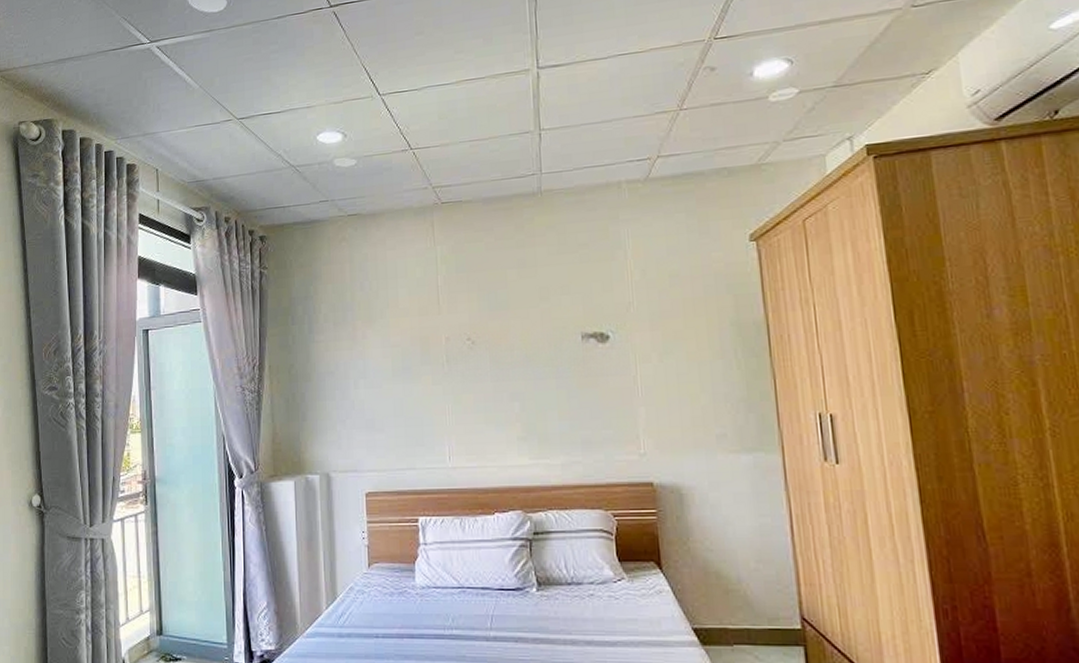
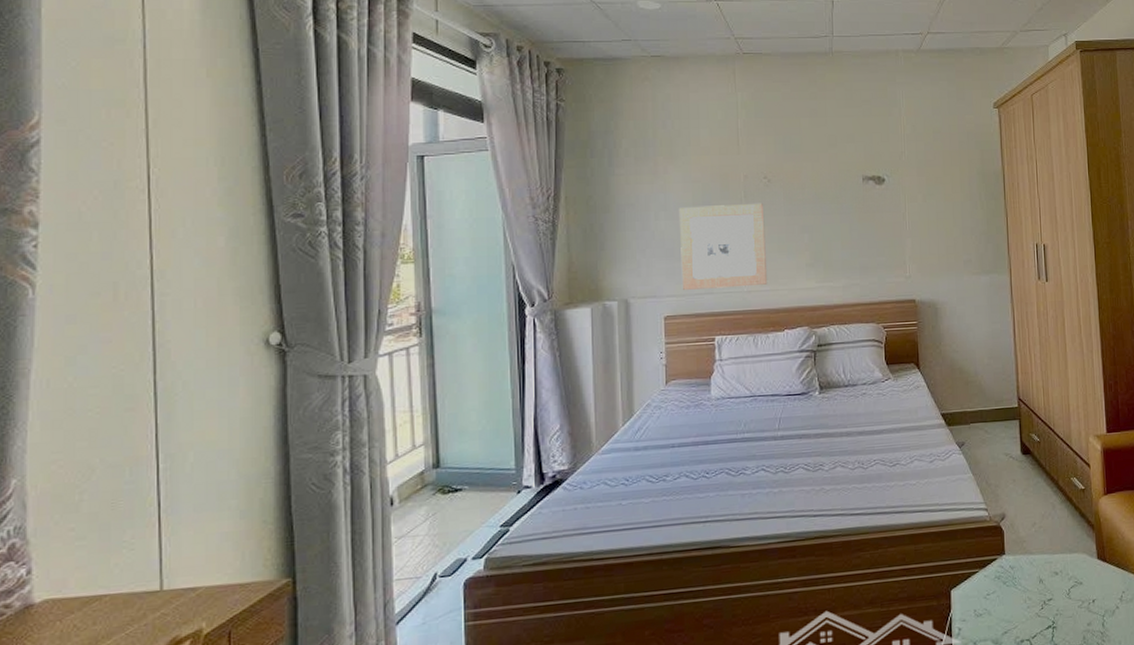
wall art: none [378,367,475,464] -> present [678,202,768,290]

